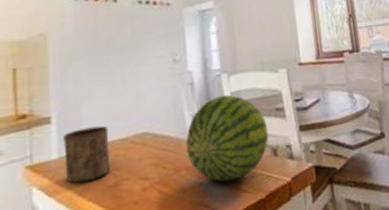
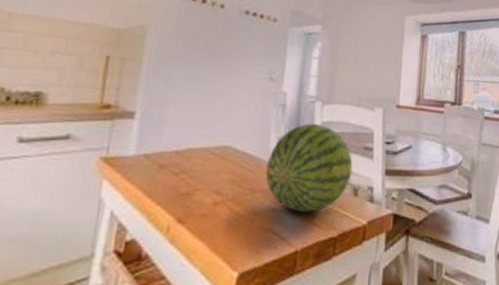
cup: present [63,125,111,183] -> none [139,129,191,184]

